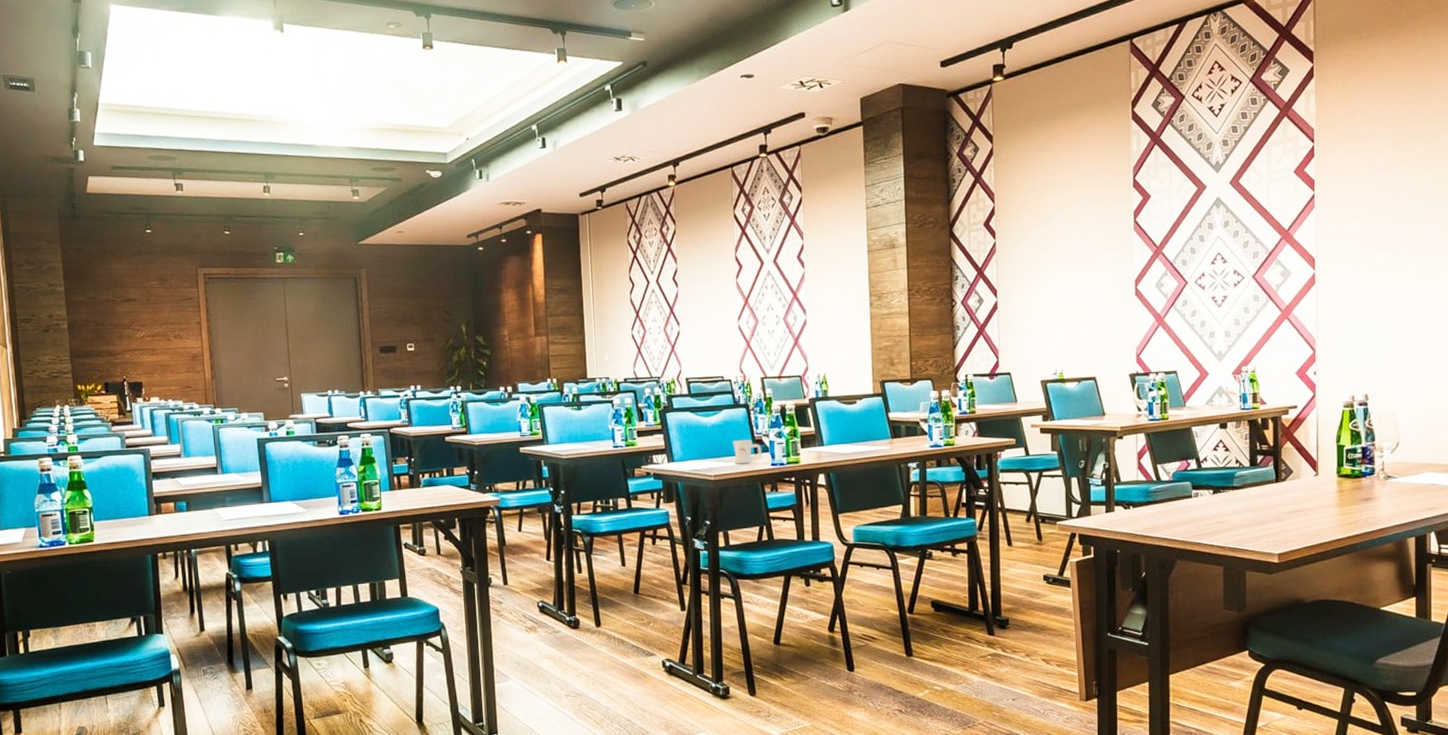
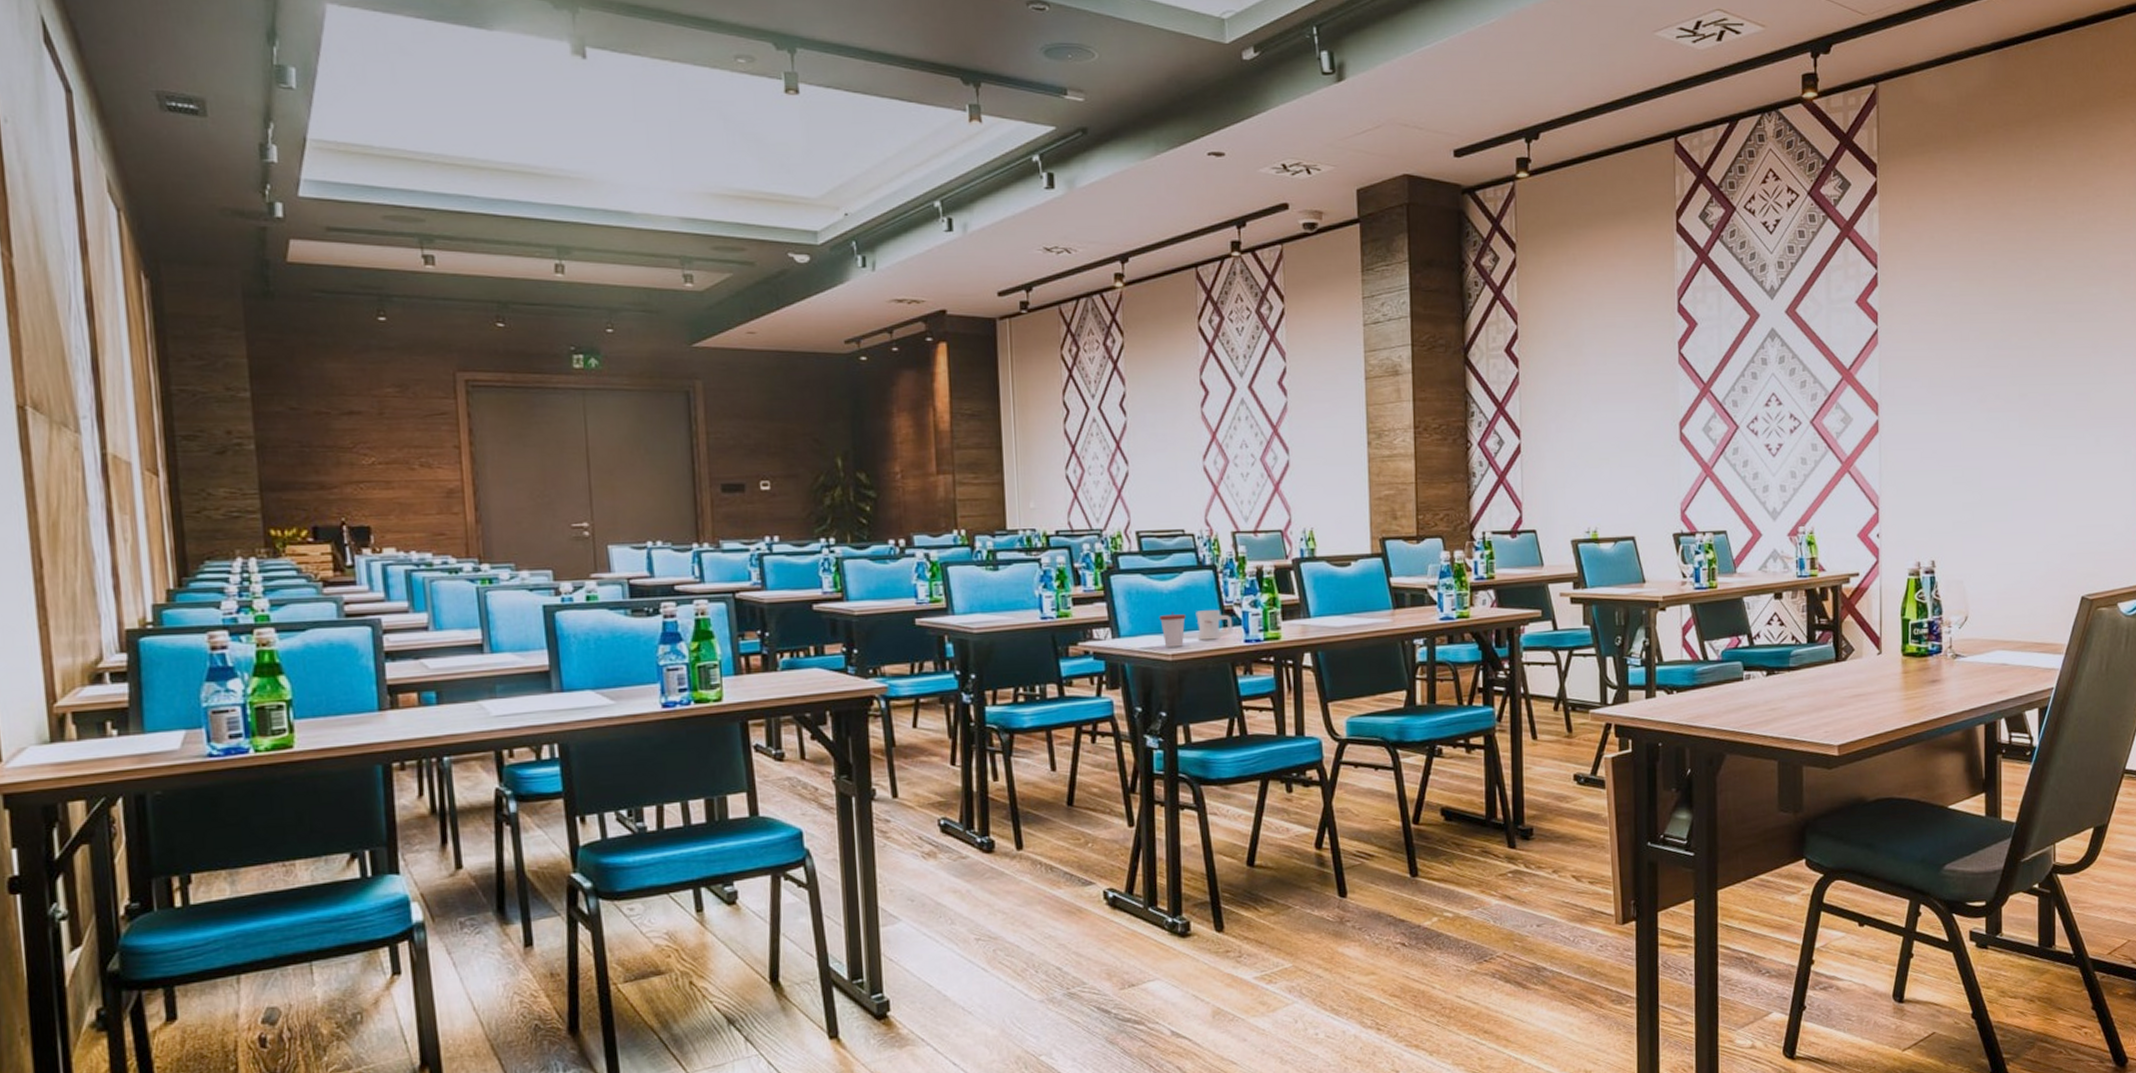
cup: none [704,441,725,470] -> present [1158,612,1186,648]

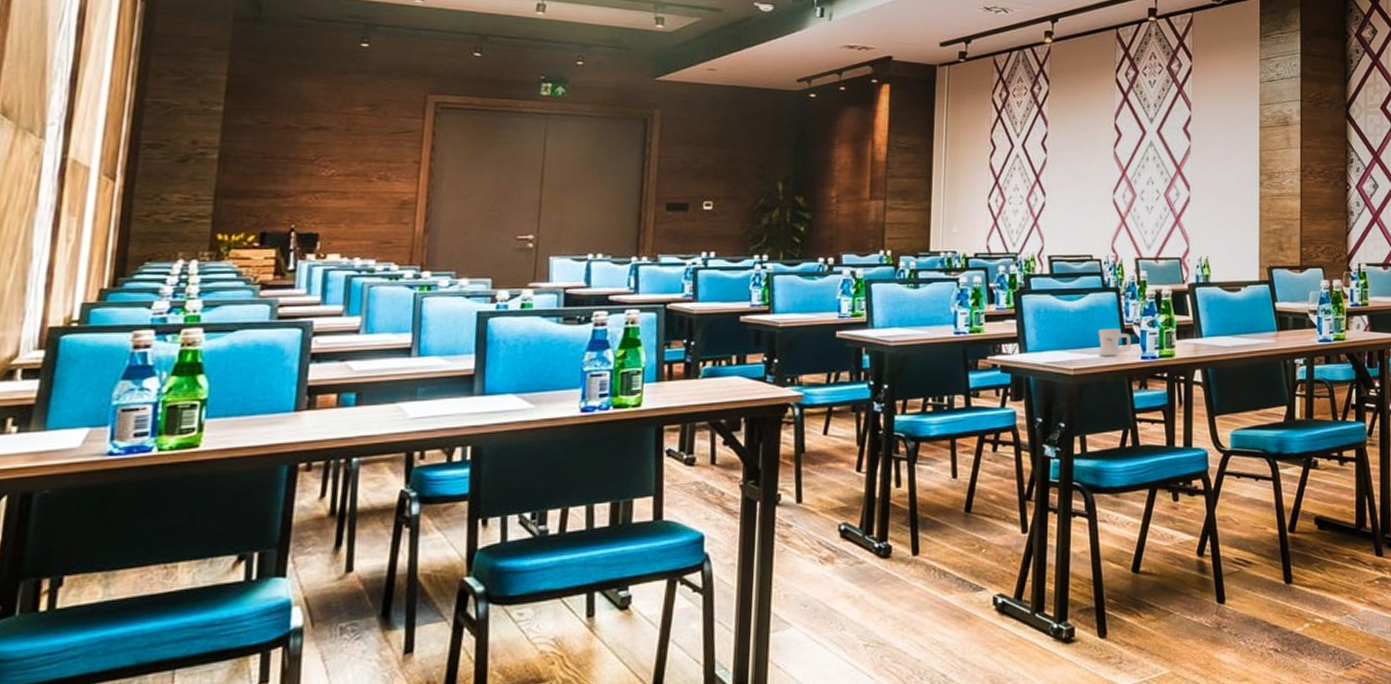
cup: present [1158,612,1186,648] -> none [1064,330,1089,363]

